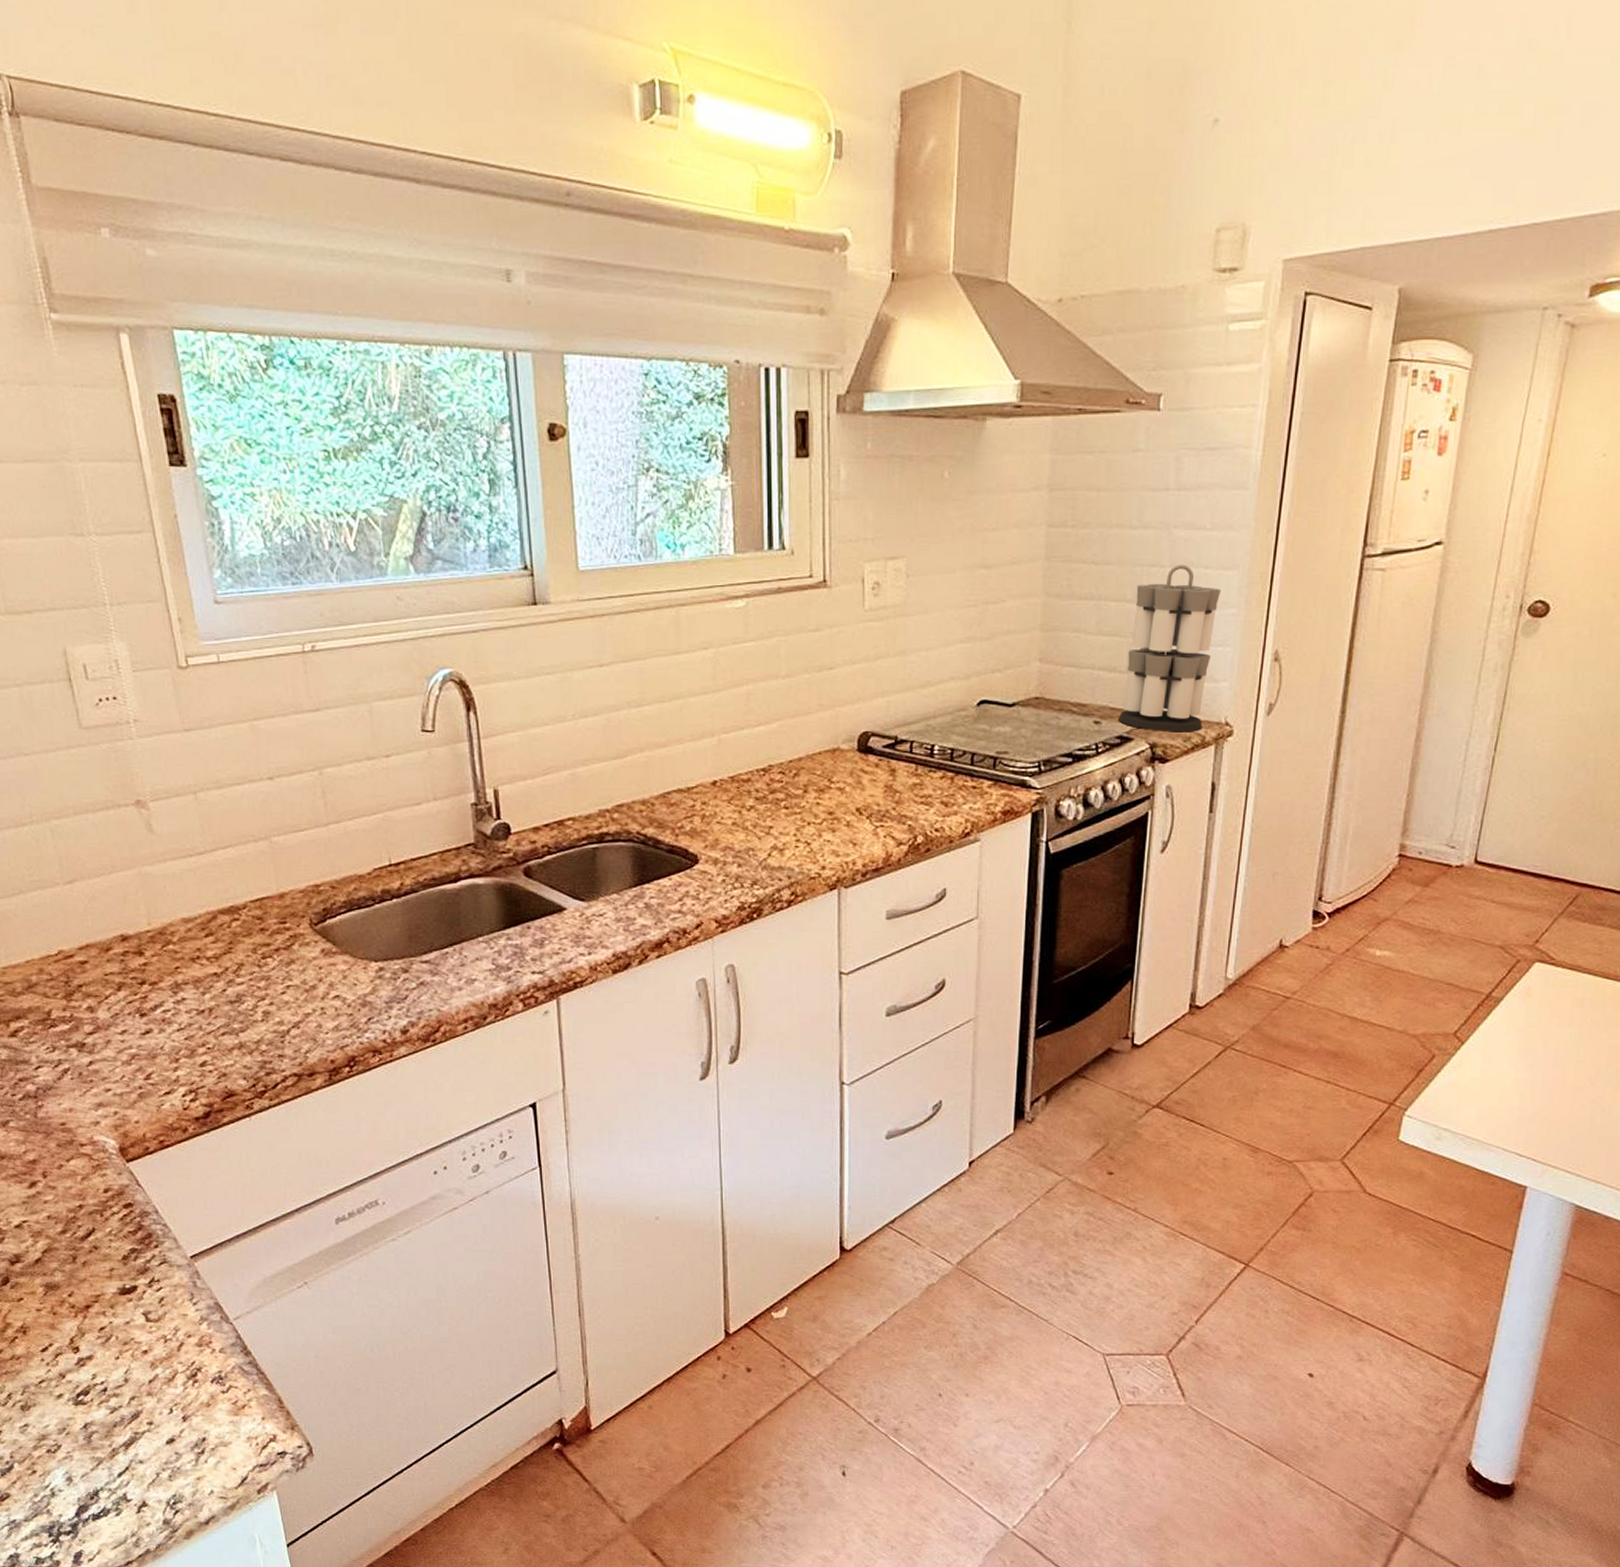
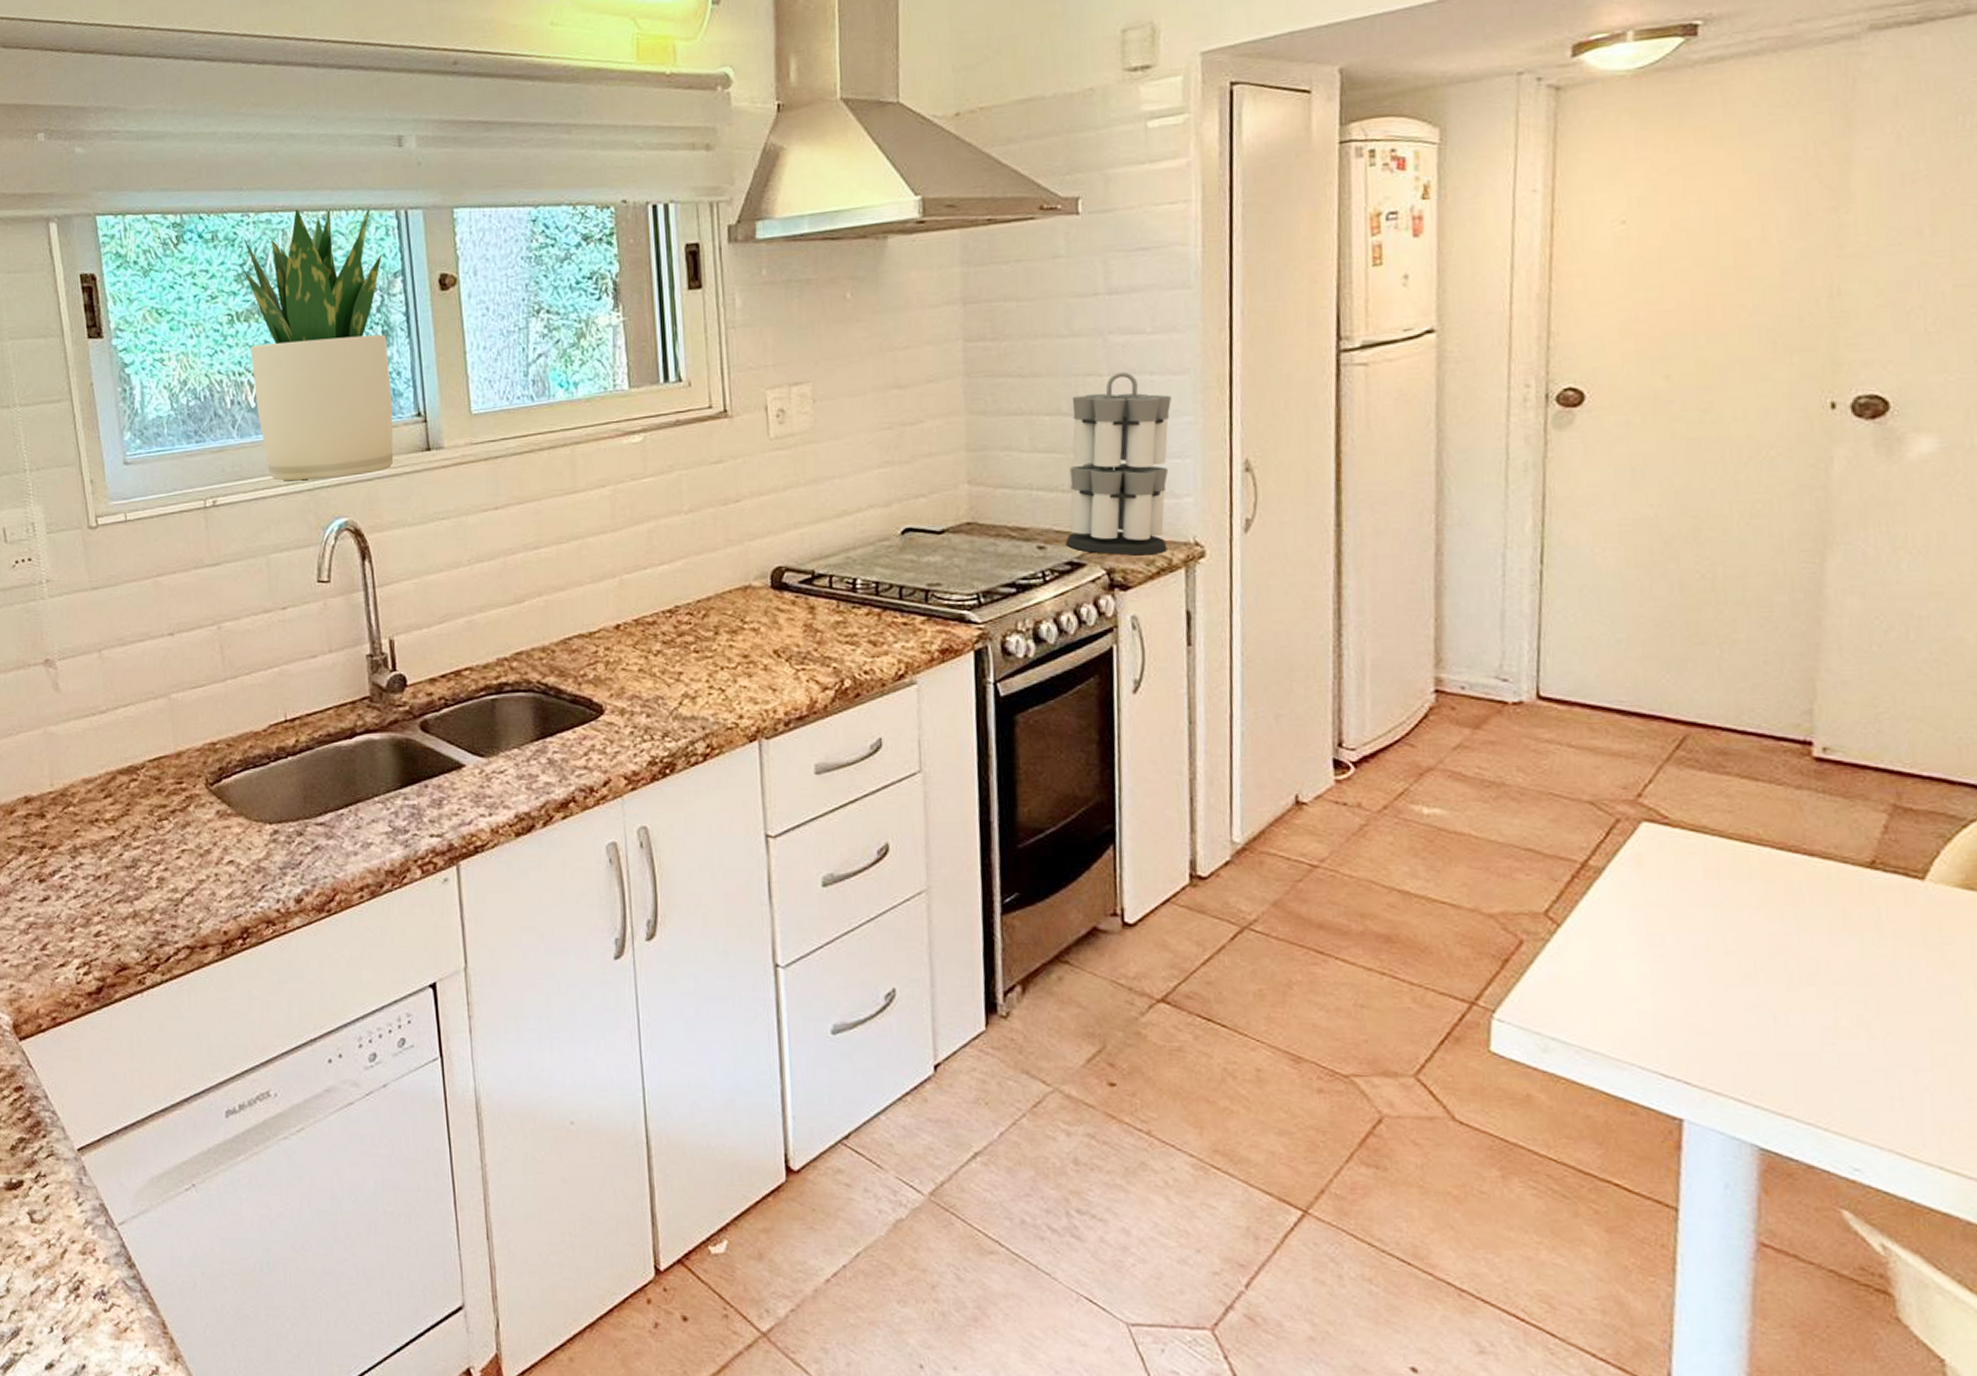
planter: none [340,341,500,629] -> present [243,207,394,481]

